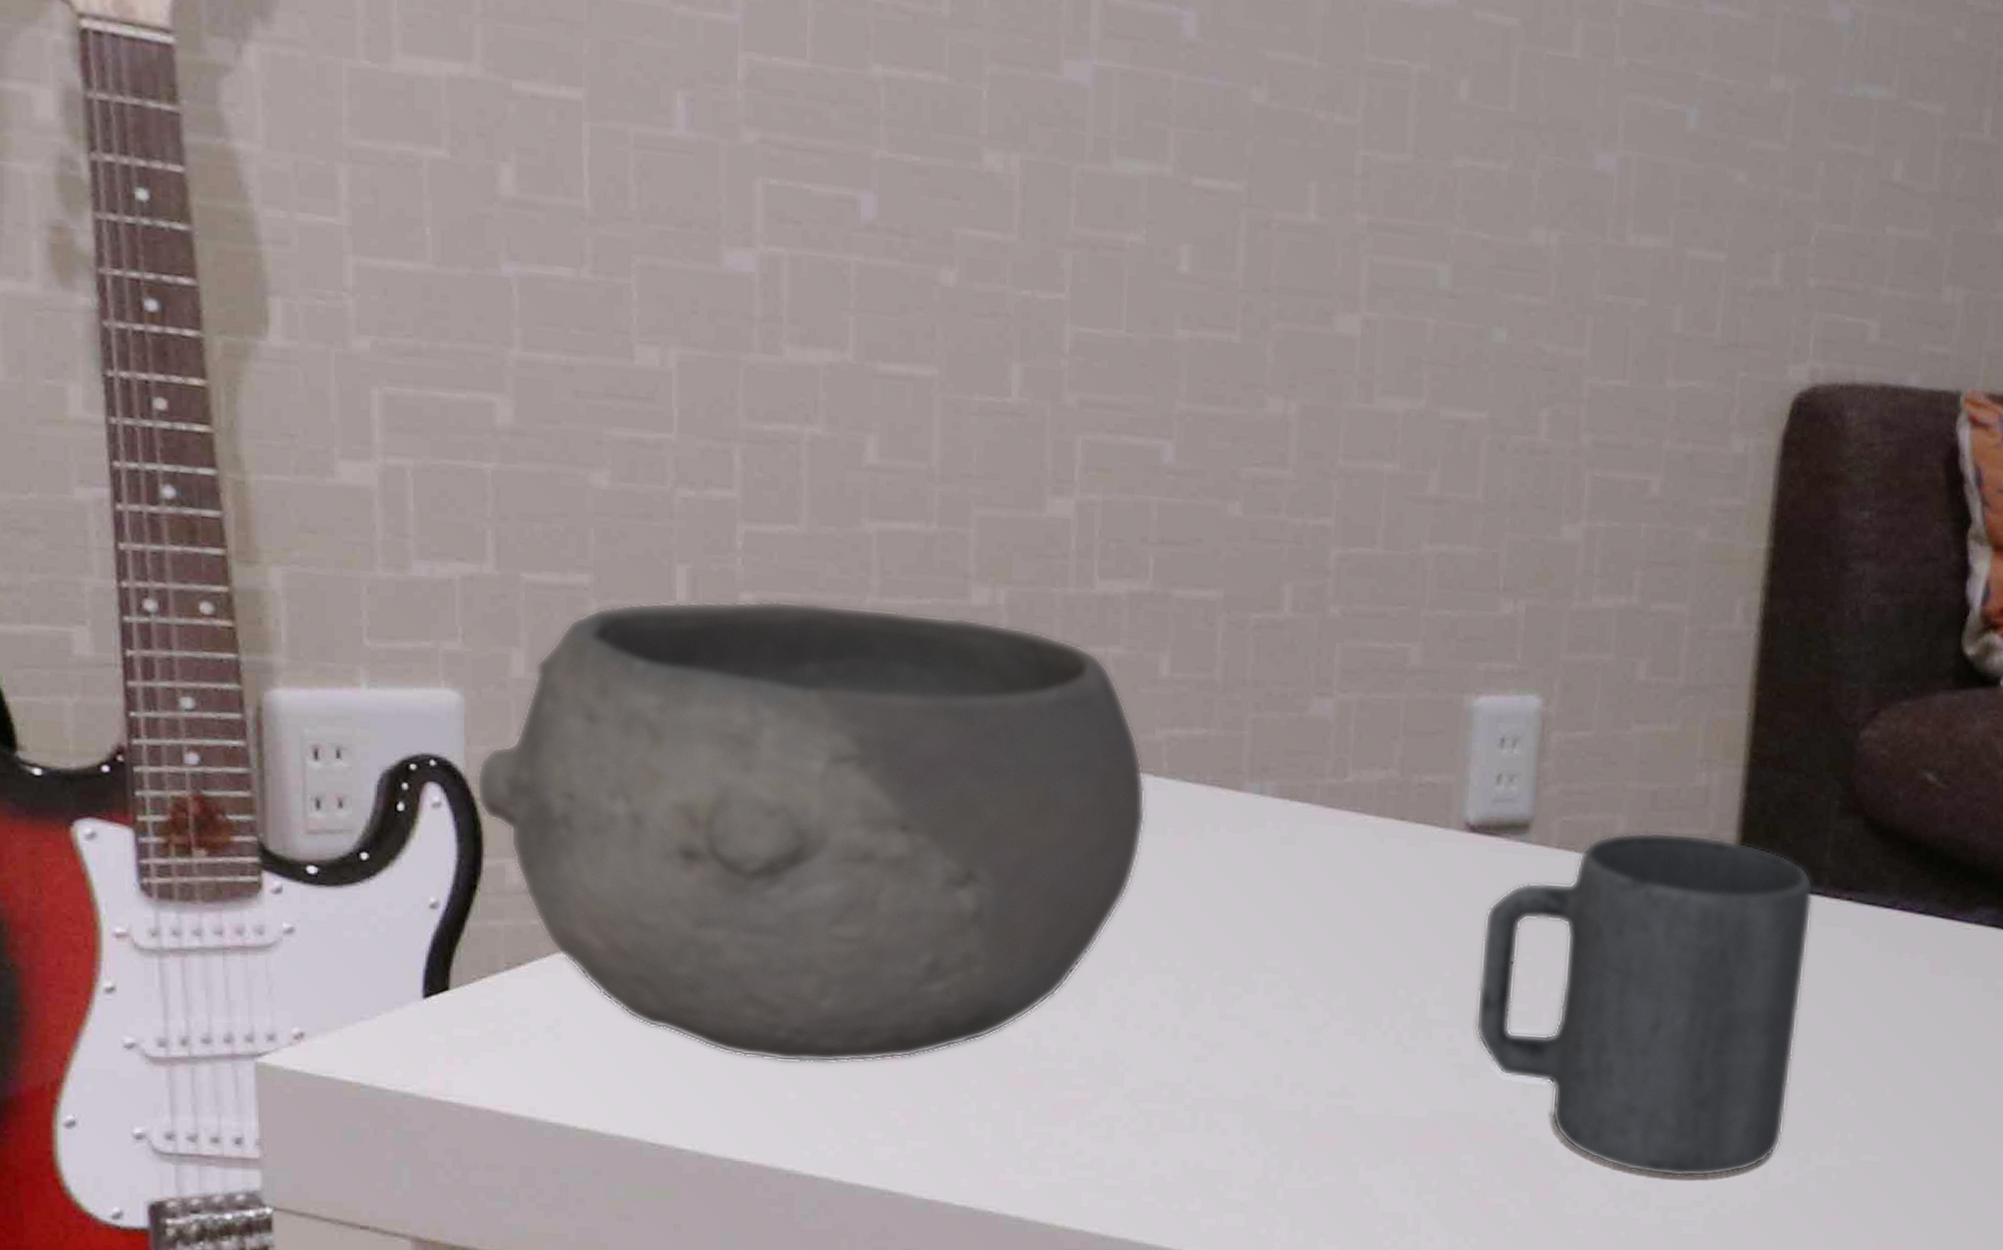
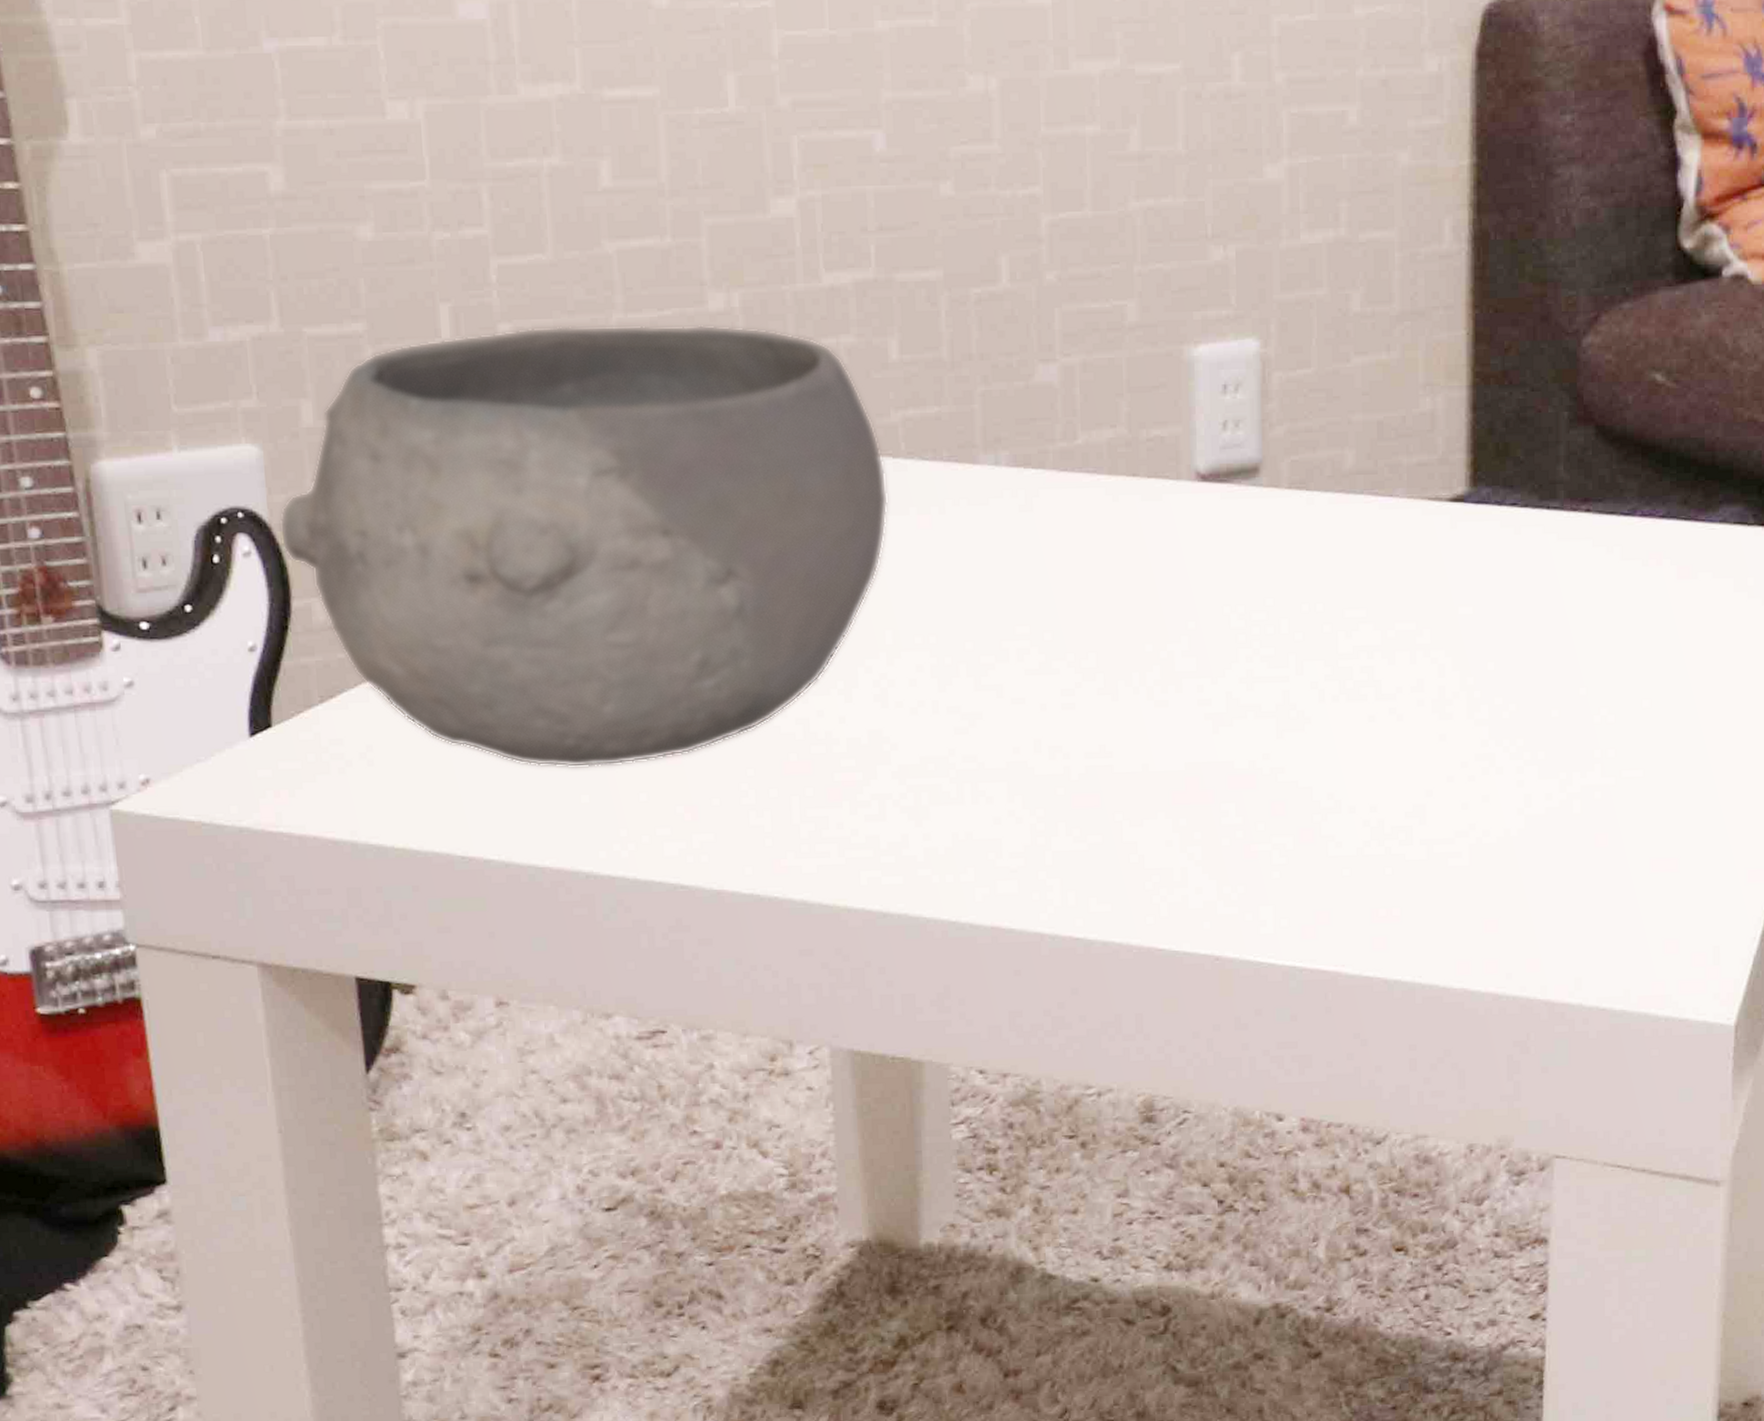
mug: present [1475,832,1814,1178] -> none [1223,461,1550,810]

